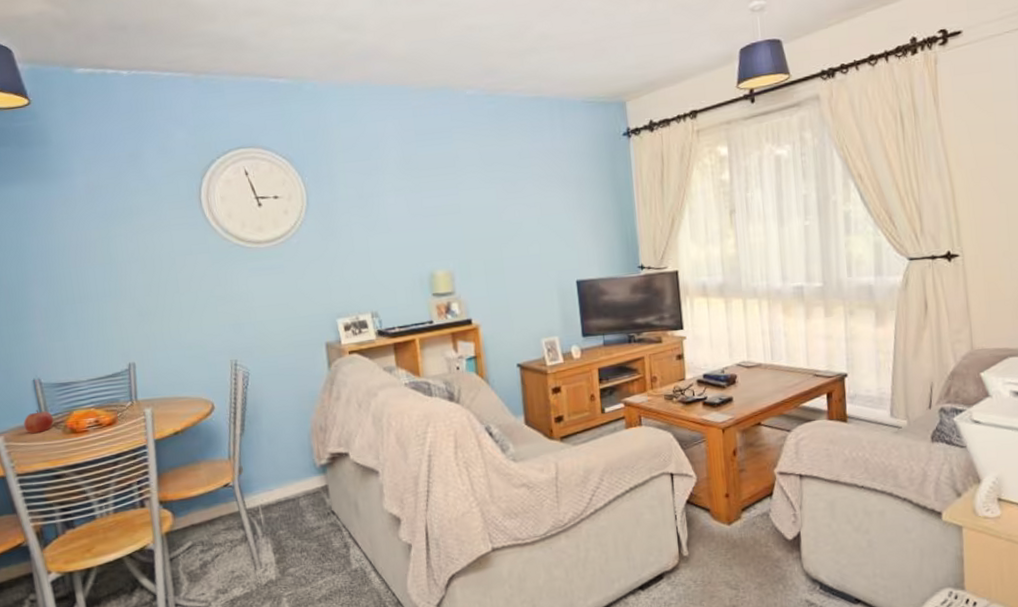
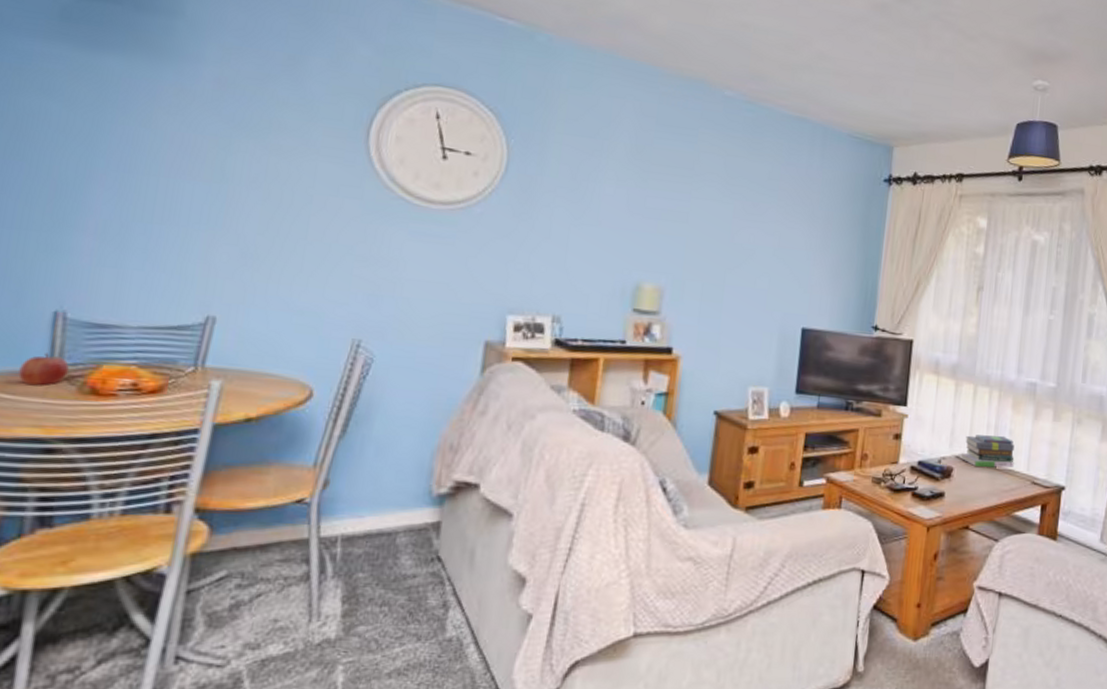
books: none [742,338,794,371] -> present [961,435,1014,468]

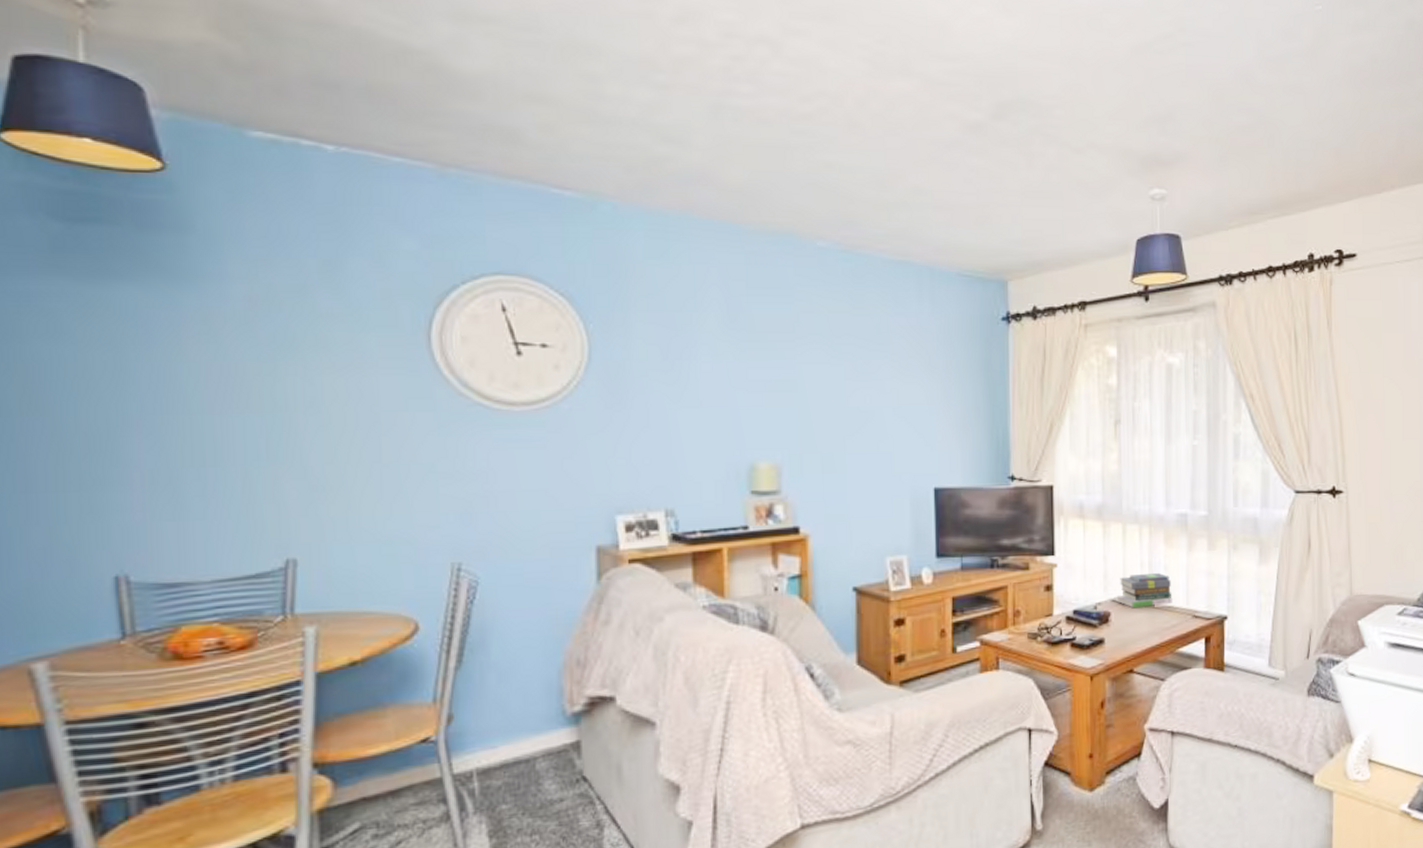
fruit: present [18,353,69,387] -> none [89,622,144,660]

